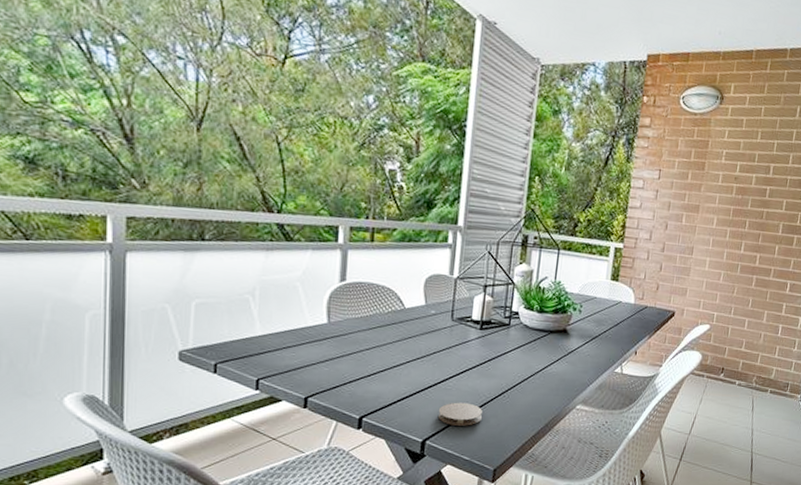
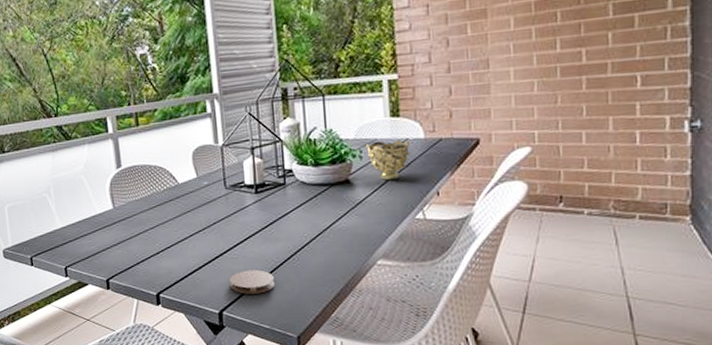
decorative bowl: none [585,300,622,336] -> present [366,140,411,181]

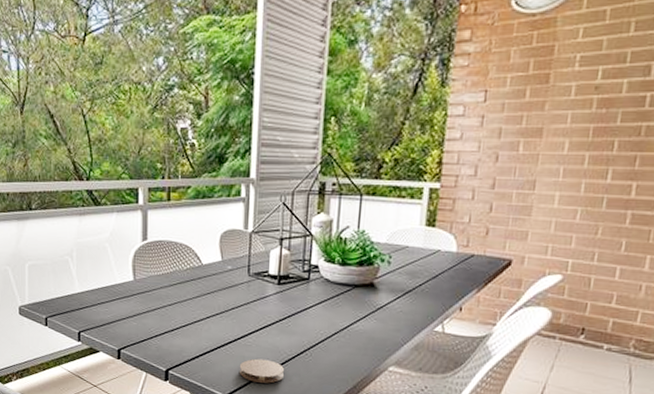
decorative bowl: present [366,140,411,181] -> none [396,249,441,290]

